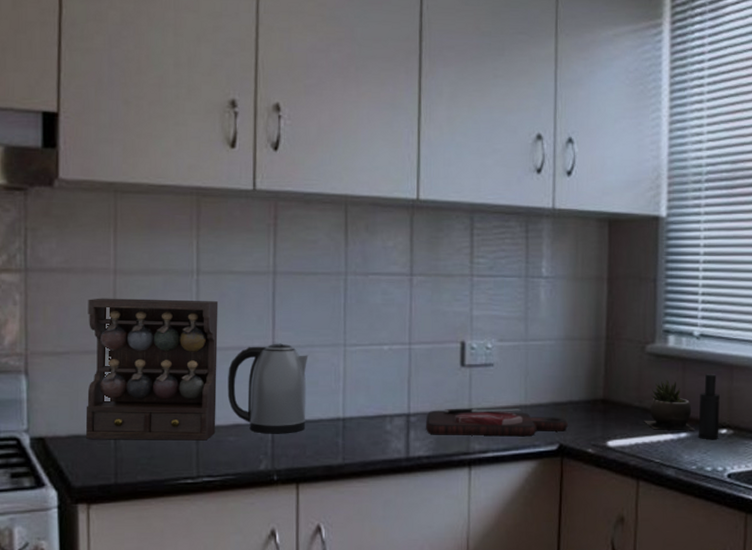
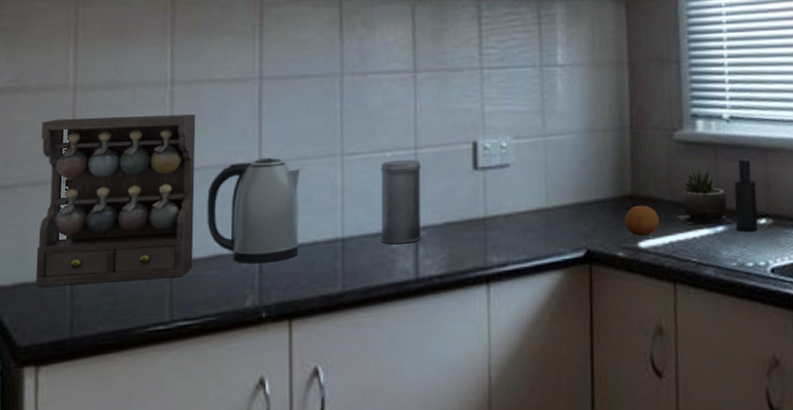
canister: none [377,353,414,427] -> present [380,159,421,245]
cutting board: present [426,408,568,436] -> none [437,213,595,250]
fruit: none [595,408,627,436] -> present [625,205,659,236]

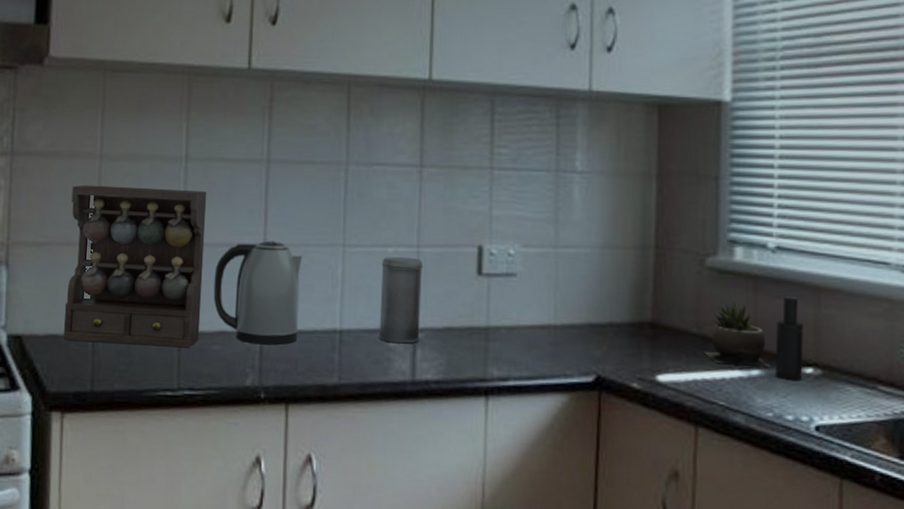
fruit: present [625,205,659,236] -> none [642,334,683,369]

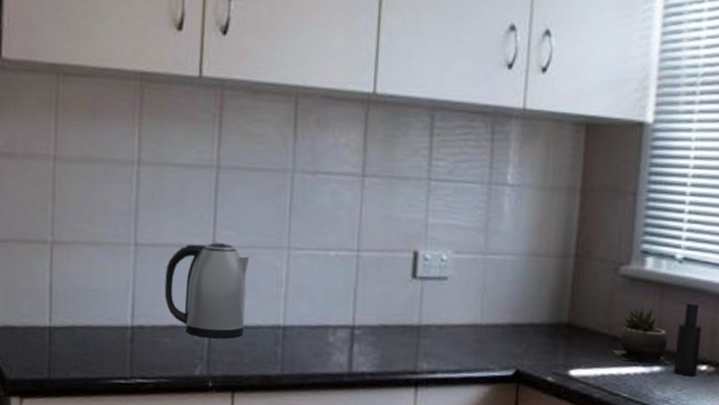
spice rack: present [63,185,207,348] -> none [20,185,159,341]
canister: present [378,256,423,344] -> none [319,259,362,340]

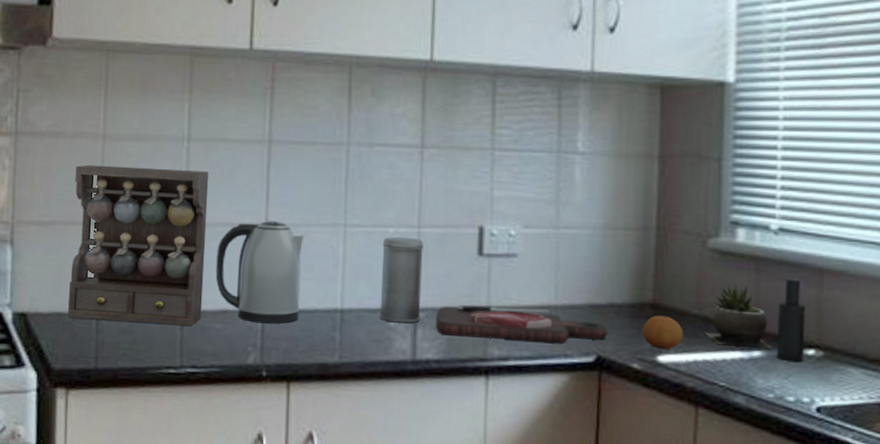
spice rack: none [20,185,159,341] -> present [67,164,209,327]
canister: none [319,259,362,340] -> present [379,236,424,324]
cutting board: none [371,323,527,358] -> present [436,305,608,343]
fruit: none [557,334,594,365] -> present [643,315,684,350]

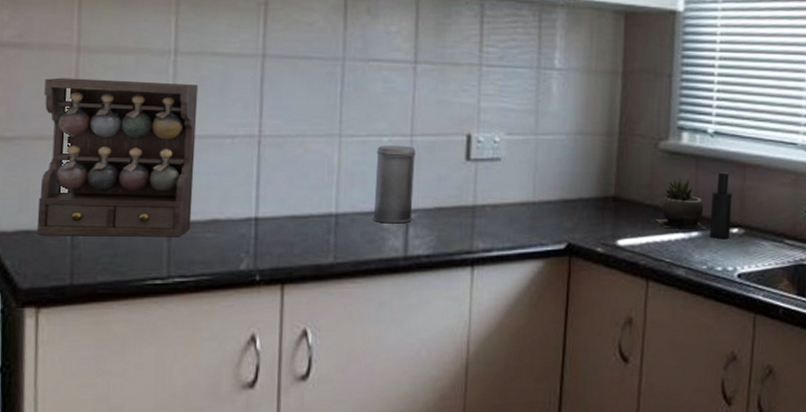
kettle: present [215,220,305,324] -> none [205,132,299,231]
cutting board: present [436,305,608,343] -> none [427,204,577,234]
fruit: present [643,315,684,350] -> none [606,206,639,235]

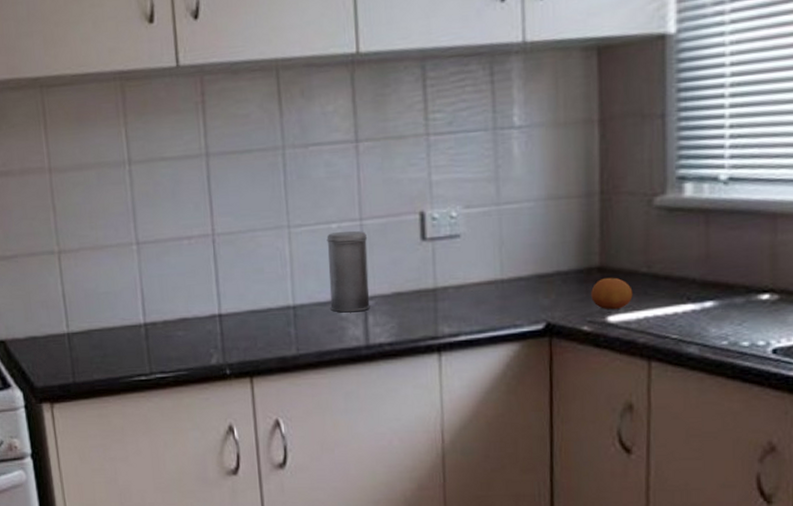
spice rack: present [36,77,199,237] -> none [28,191,164,340]
fruit: none [606,206,639,235] -> present [591,277,633,310]
succulent plant: present [655,177,707,229] -> none [654,237,726,299]
soap dispenser: present [709,171,732,239] -> none [729,225,759,308]

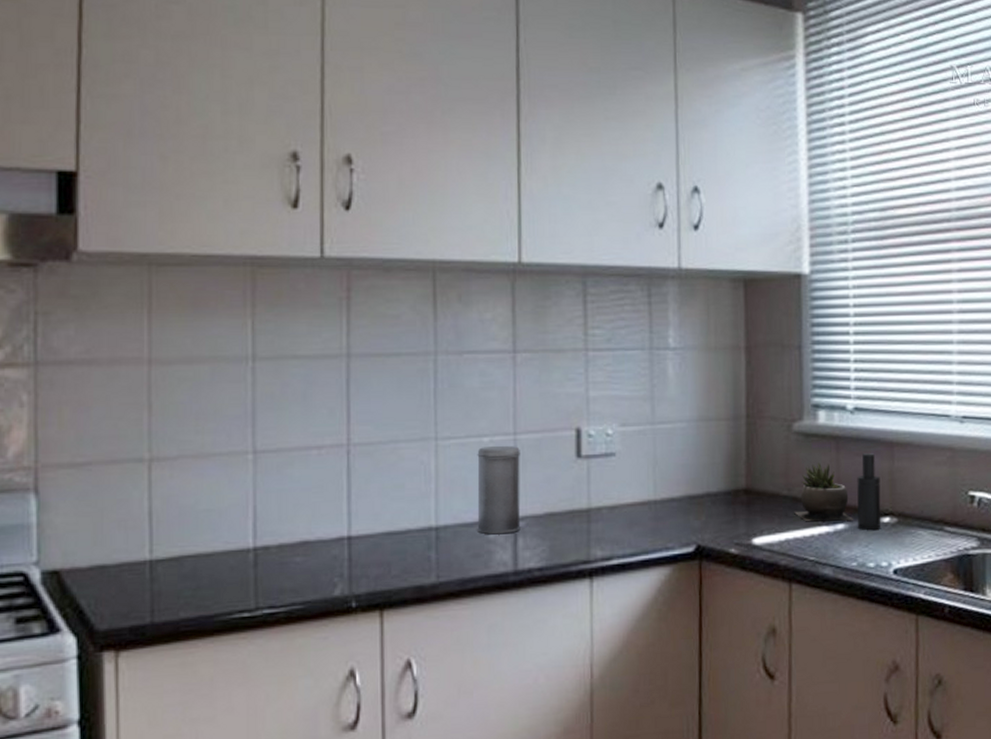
fruit: present [591,277,633,310] -> none [738,499,775,532]
succulent plant: none [654,237,726,299] -> present [794,462,854,521]
soap dispenser: none [729,225,759,308] -> present [857,452,881,530]

